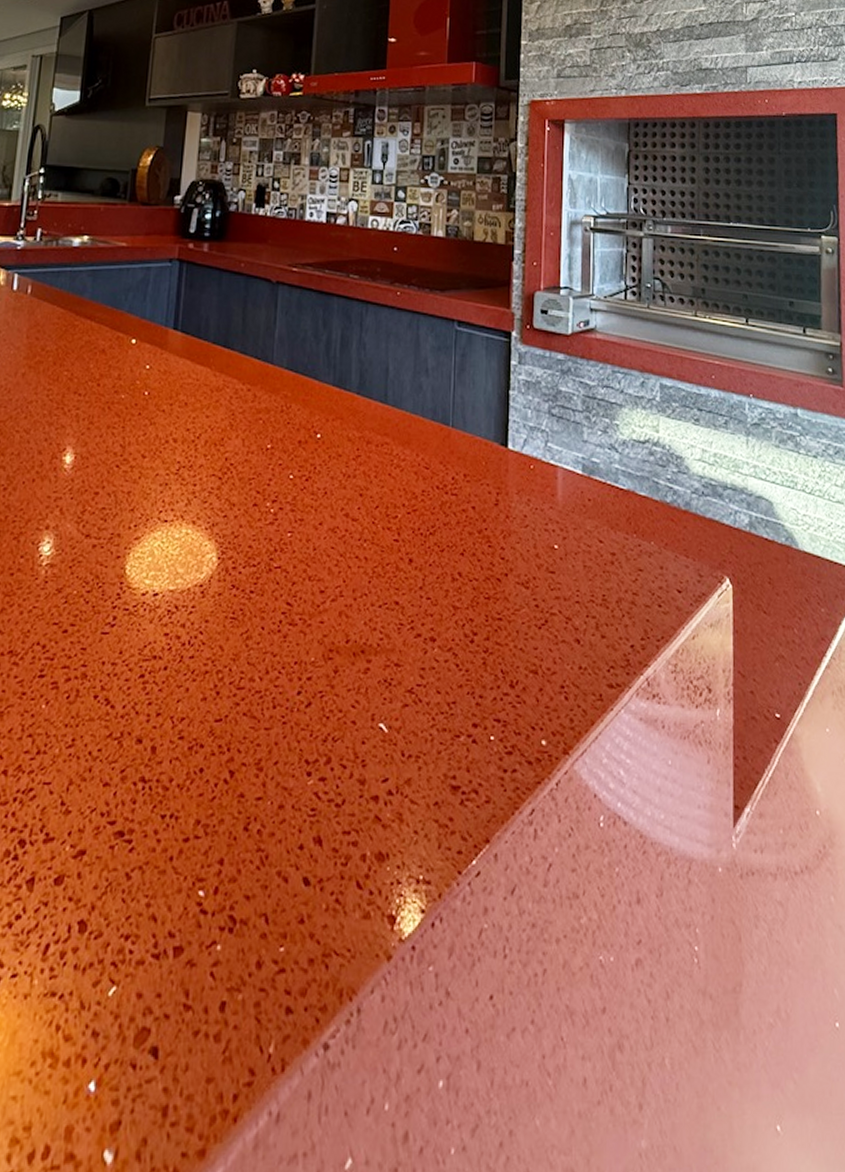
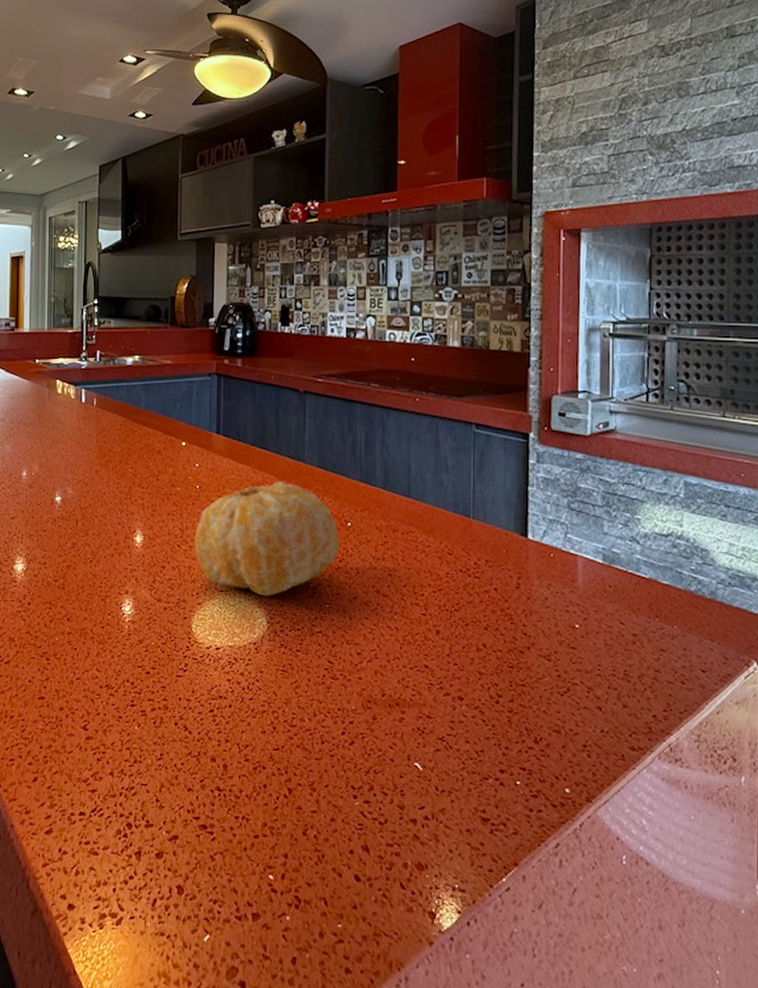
fruit: none [136,387,307,527] -> present [194,482,339,597]

